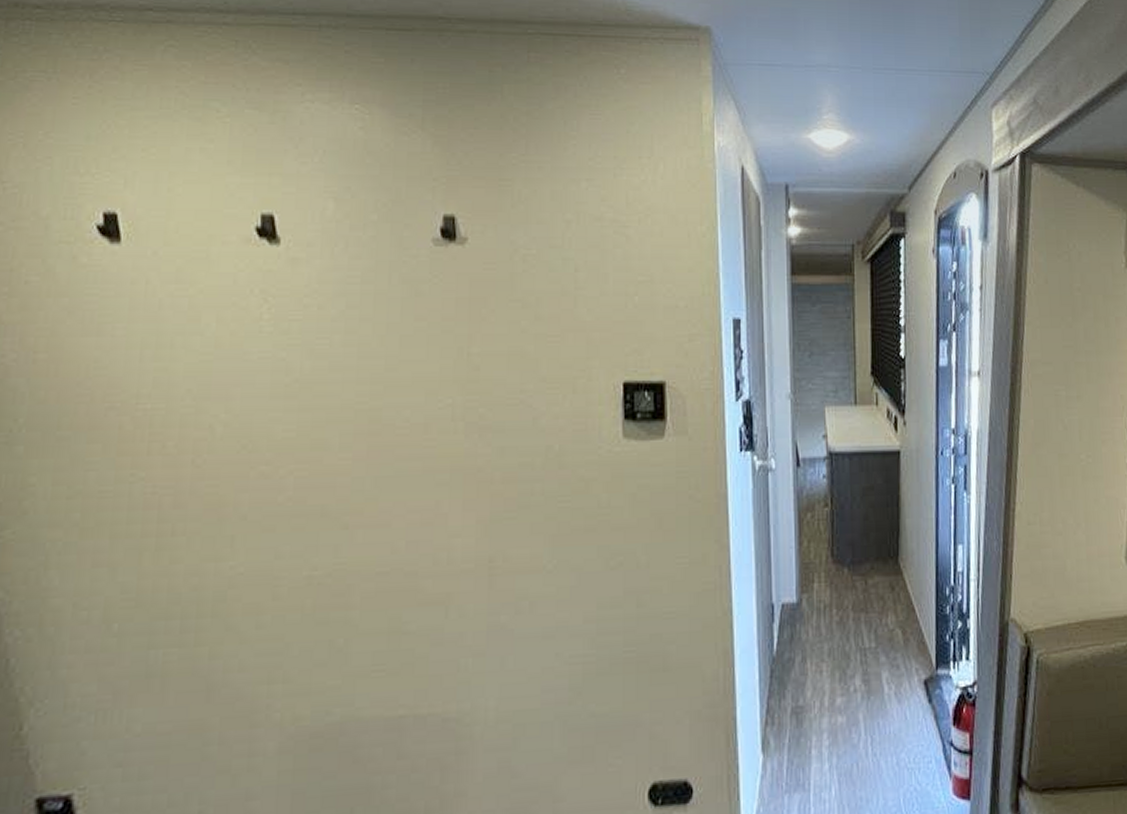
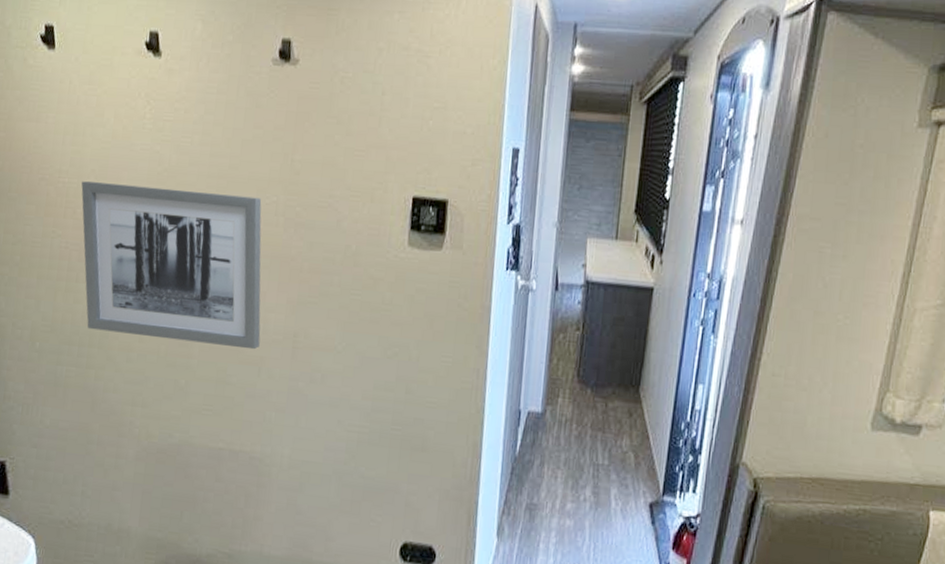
wall art: none [172,402,445,595] -> present [81,181,262,350]

